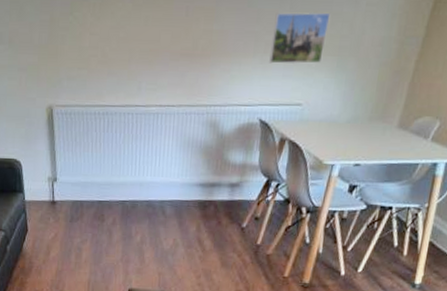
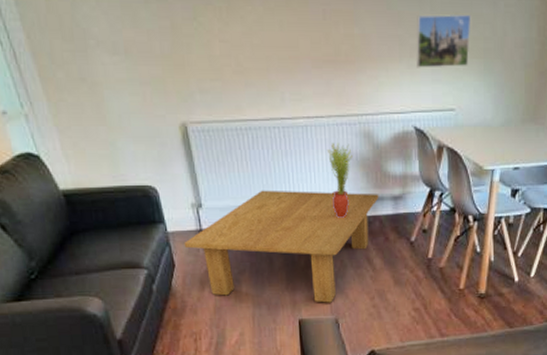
coffee table: none [37,169,217,277] -> present [184,190,379,303]
potted plant: none [172,130,197,200] -> present [326,142,352,218]

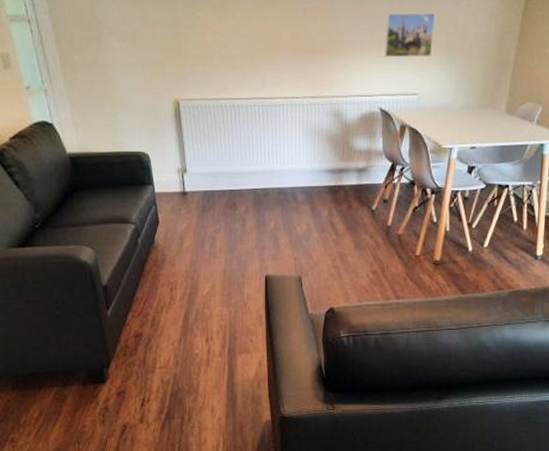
coffee table: present [184,190,379,303] -> none [168,159,345,262]
potted plant: present [326,142,352,218] -> none [300,120,323,186]

